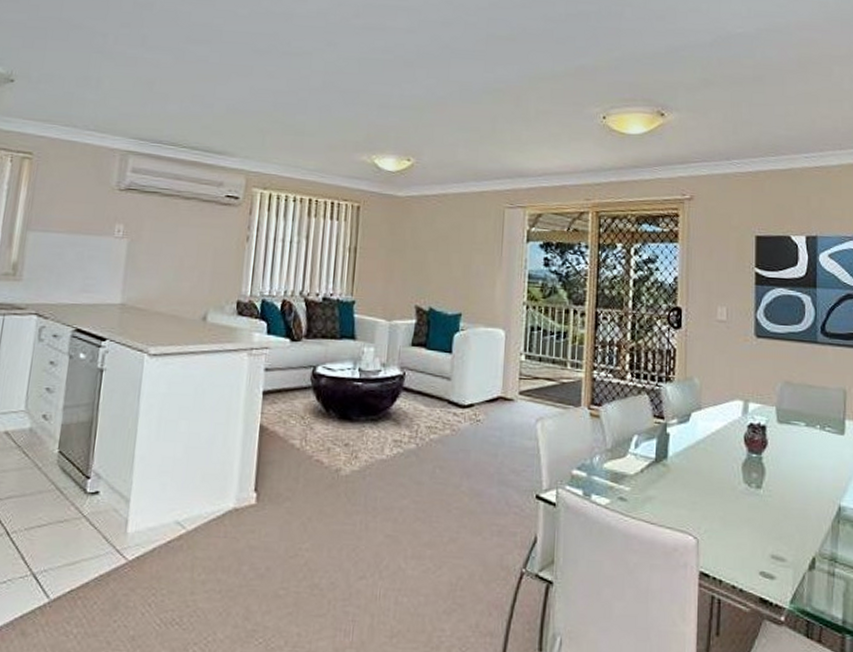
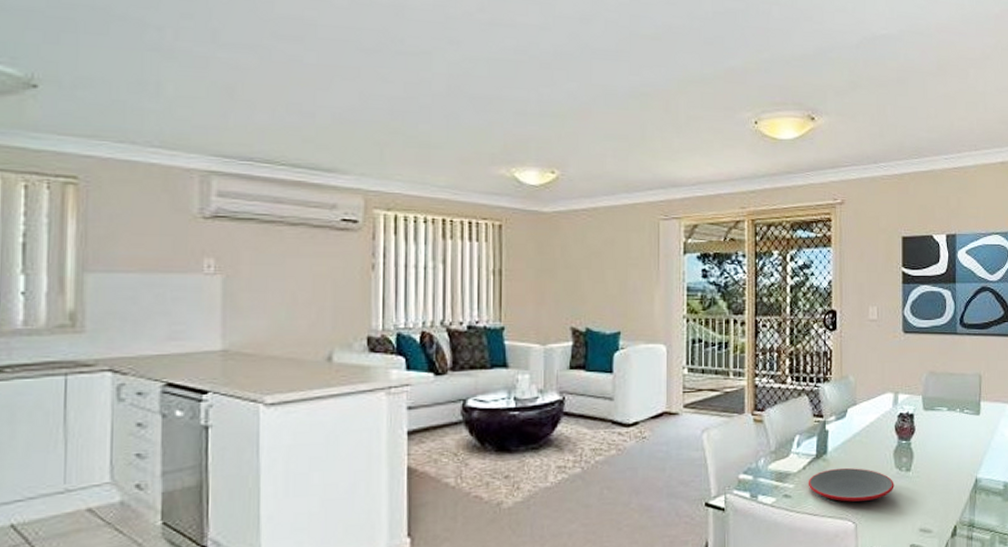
plate: none [645,475,742,516] -> present [808,467,894,502]

